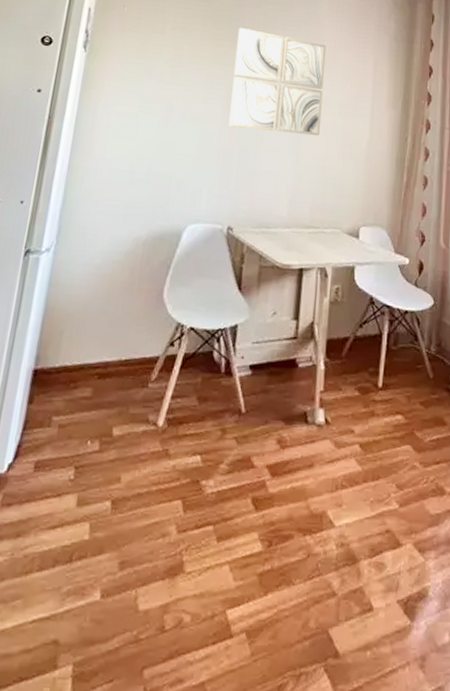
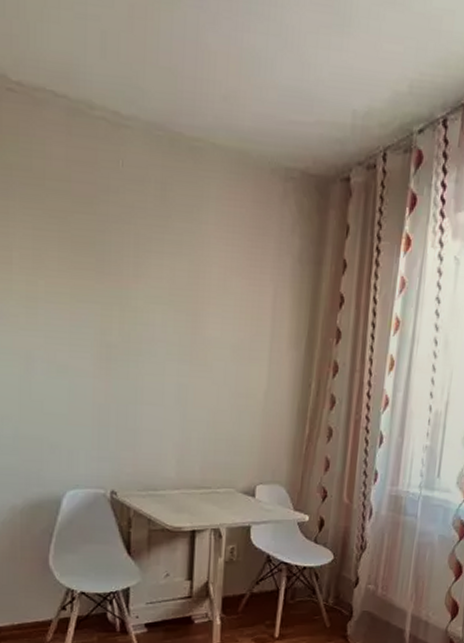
wall art: present [229,28,327,136] -> none [102,253,215,386]

